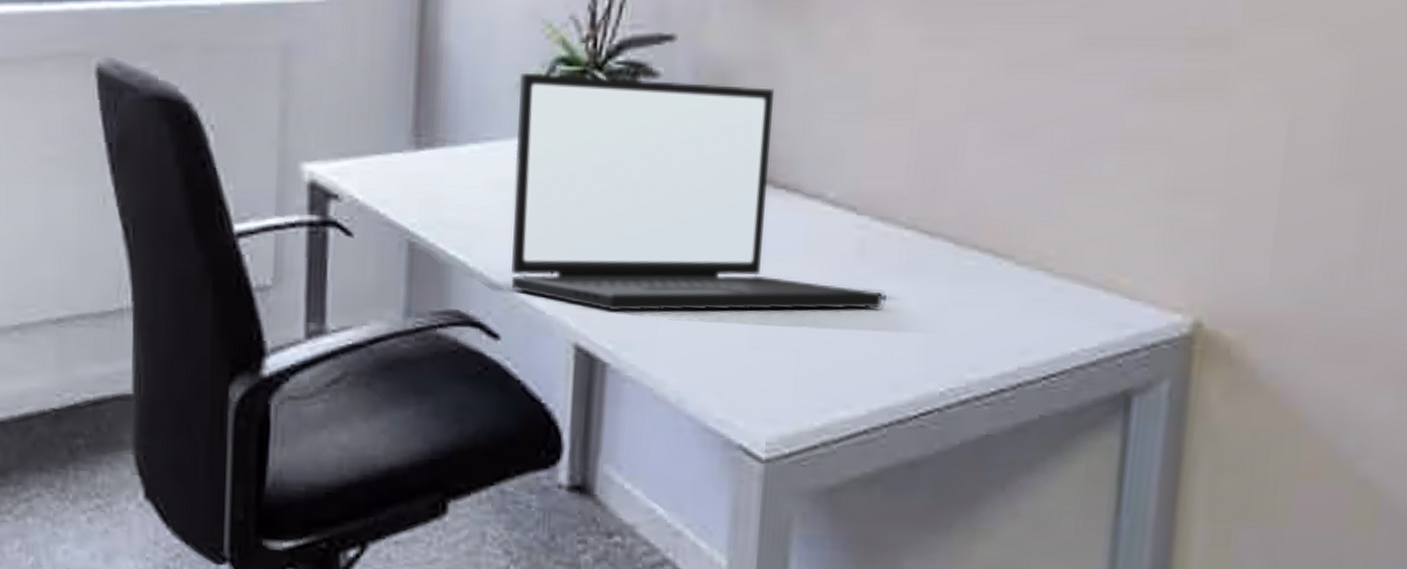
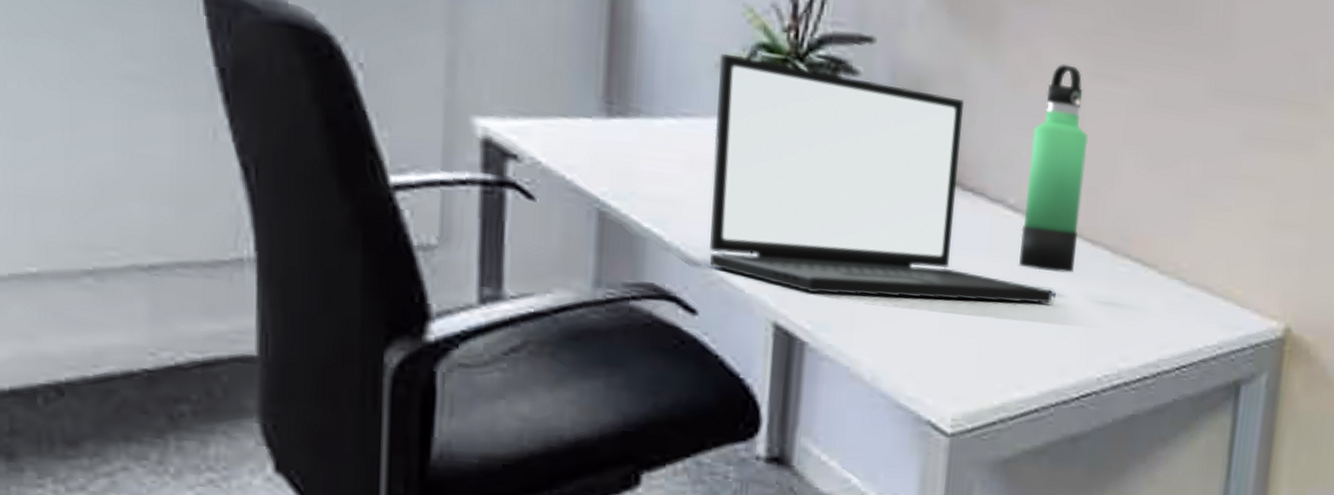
thermos bottle: none [841,34,923,272] -> present [1019,64,1089,273]

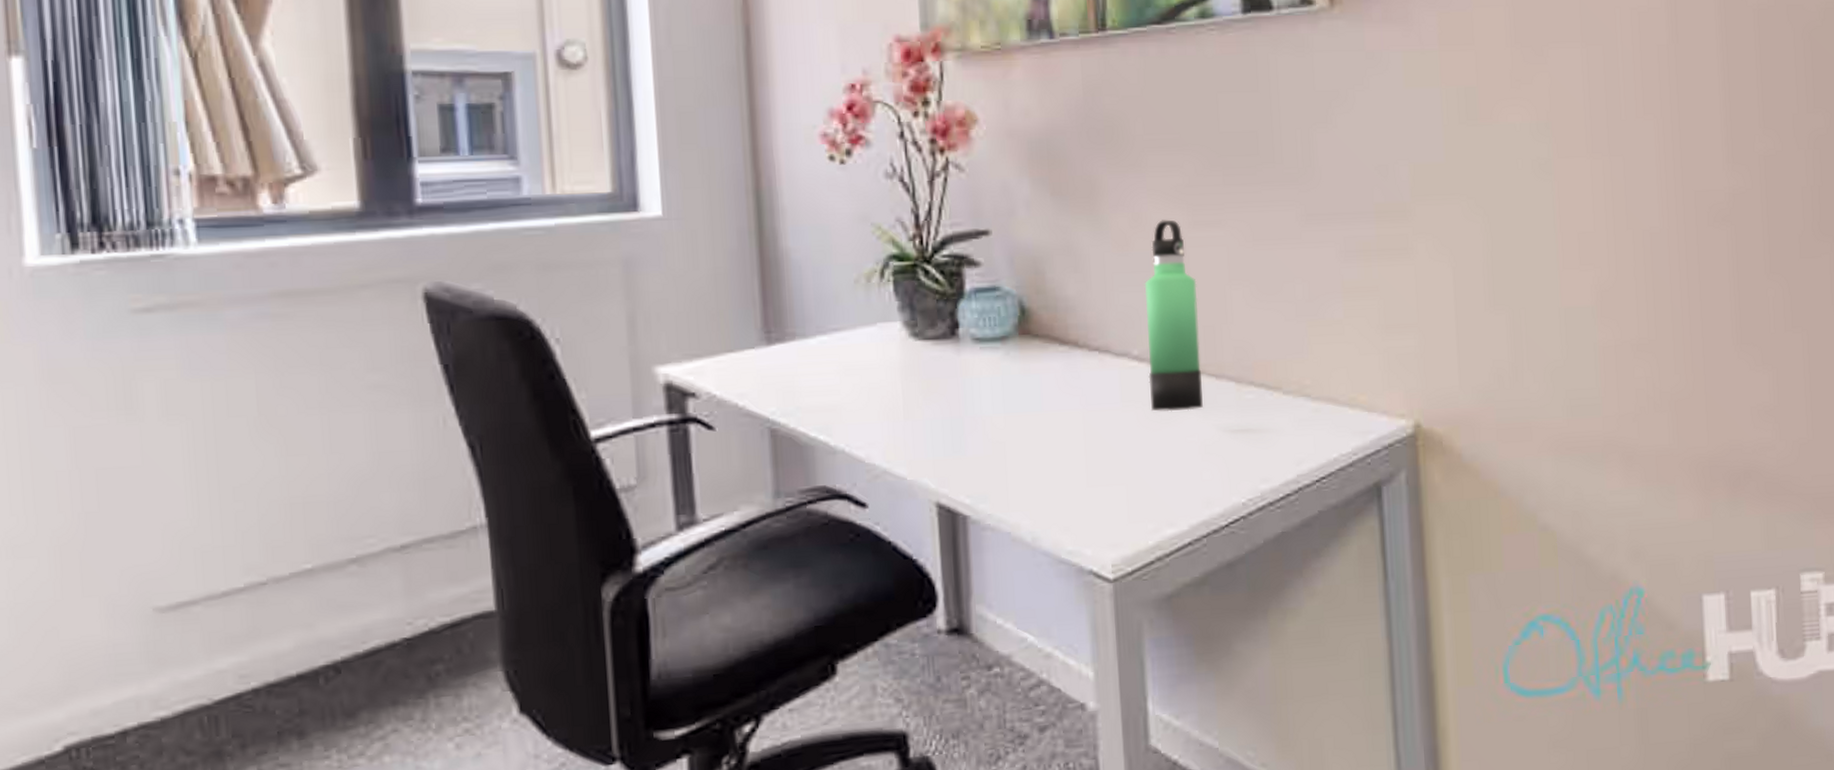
laptop: present [710,53,1053,304] -> none [857,268,1188,470]

